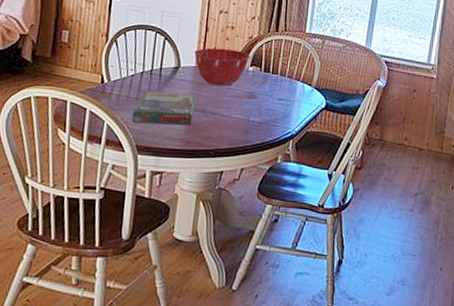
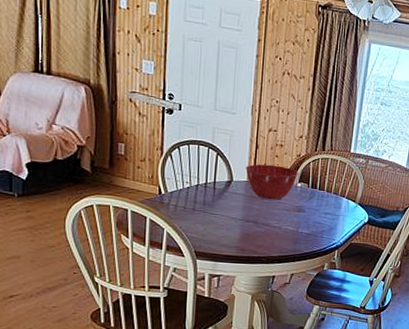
board game: present [132,91,197,126] -> none [189,203,249,235]

